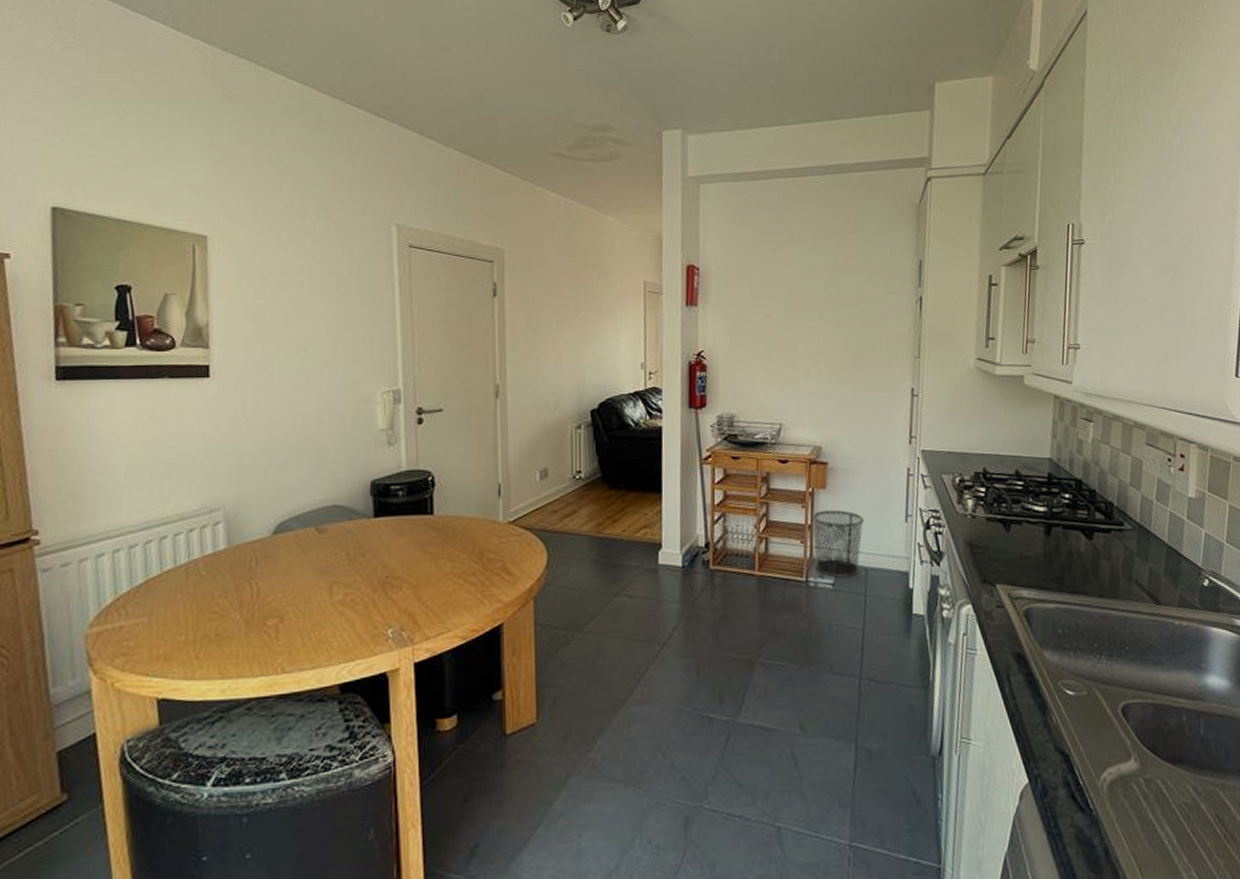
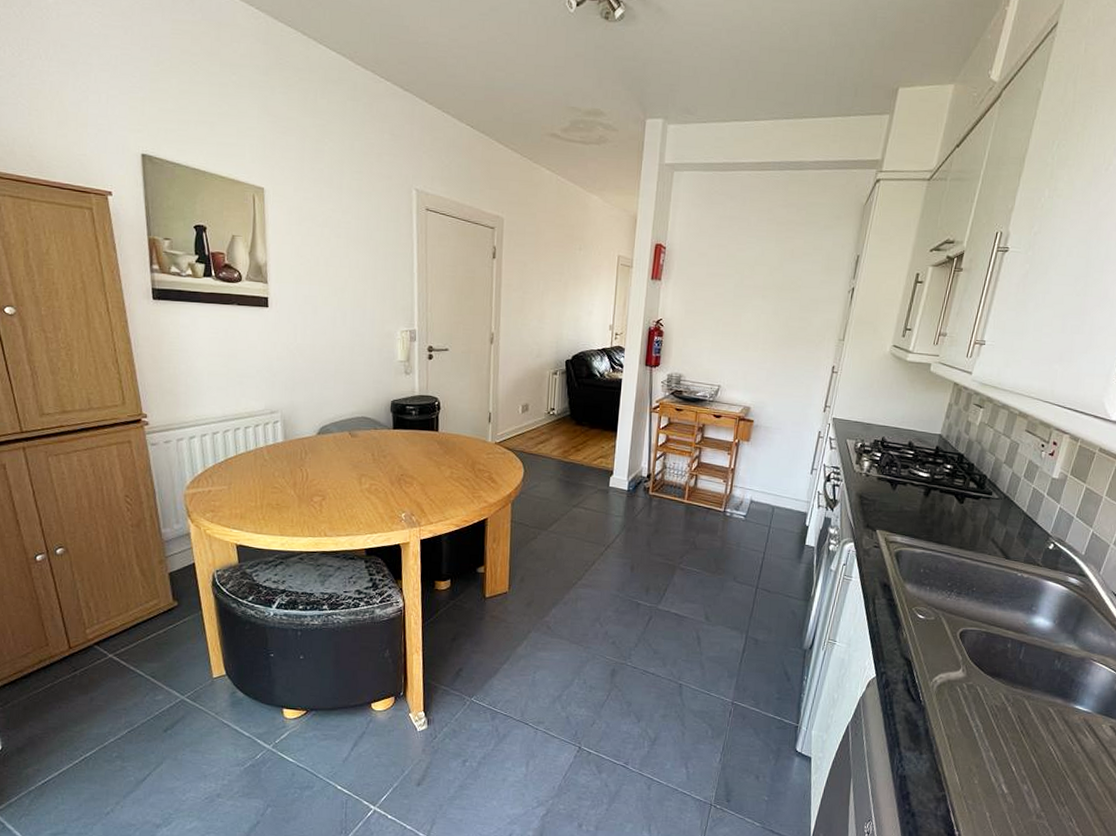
waste bin: present [811,510,865,577] -> none [732,458,778,512]

